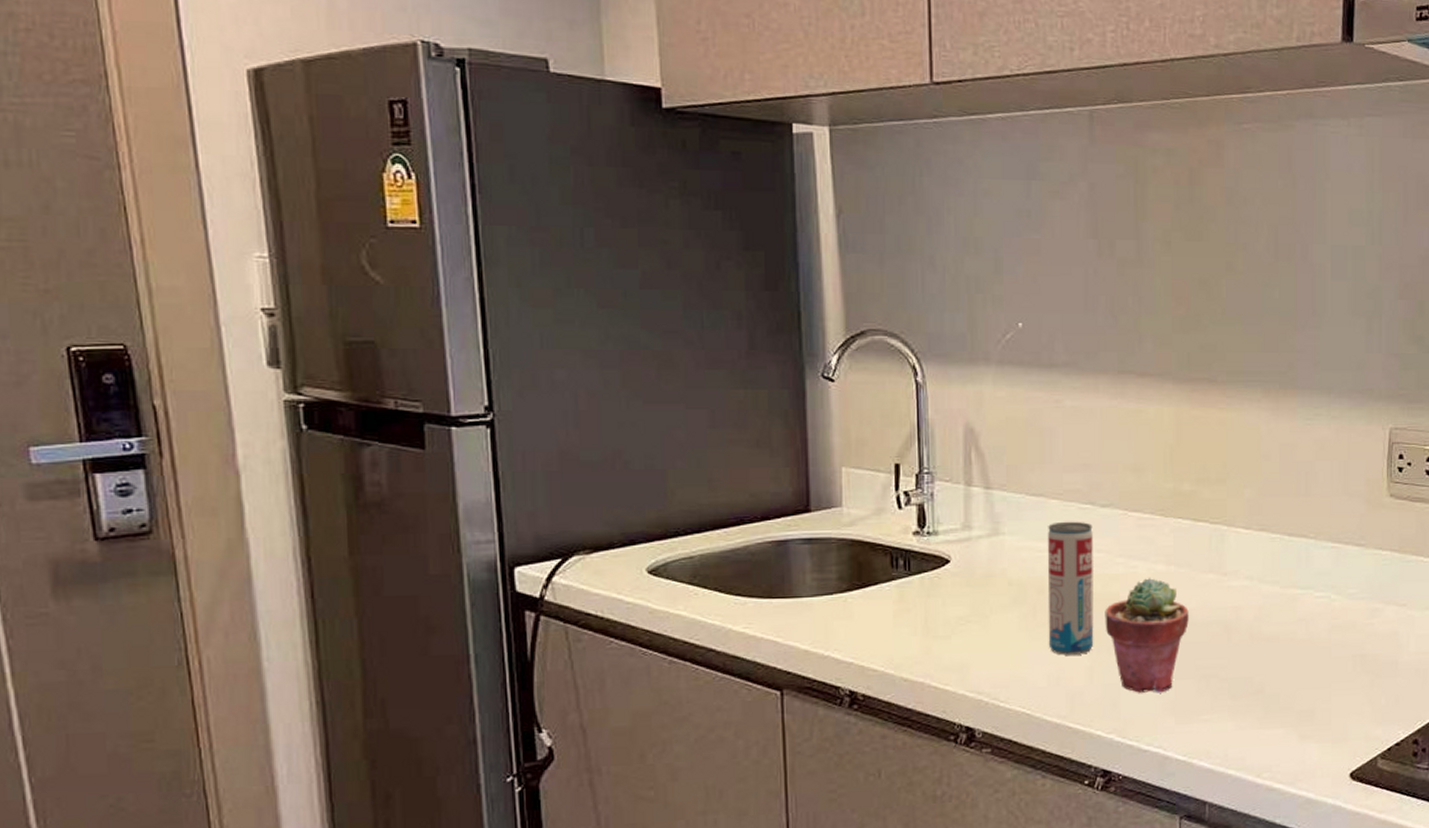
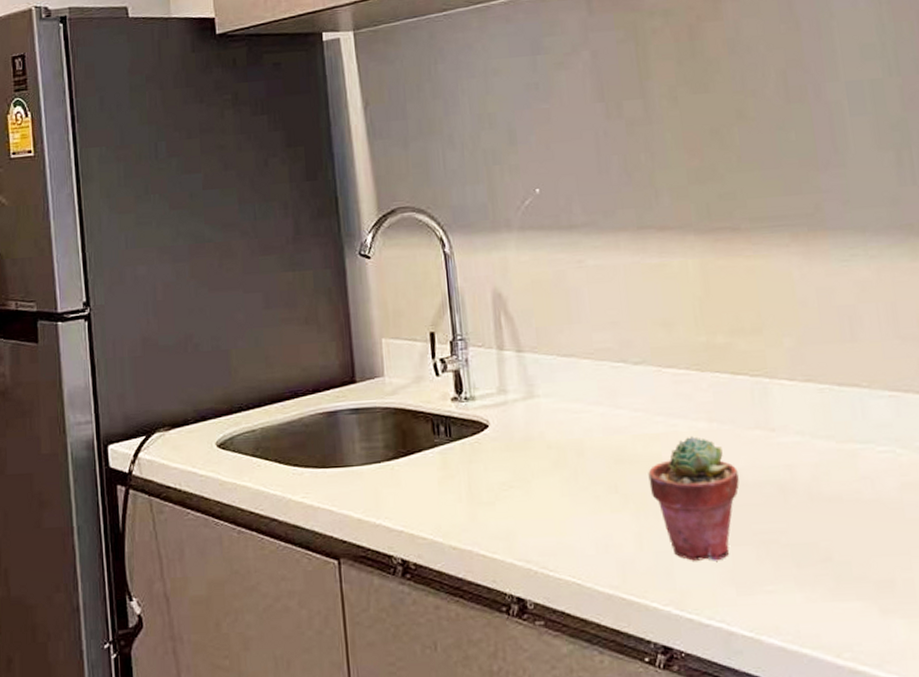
beverage can: present [1047,521,1094,655] -> none [581,380,640,521]

